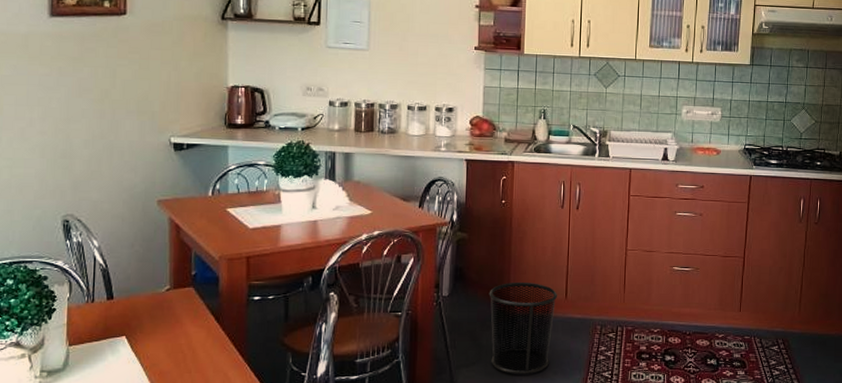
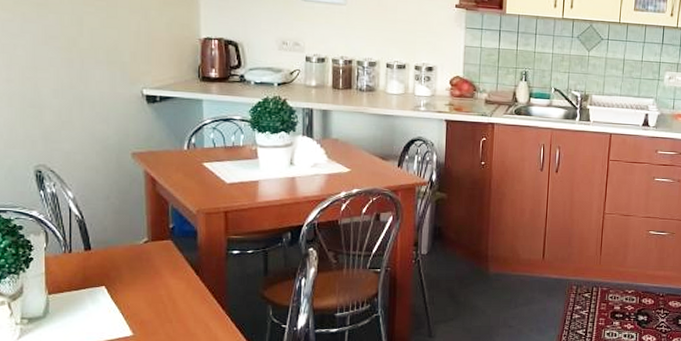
waste bin: present [489,282,557,375] -> none [467,242,535,331]

